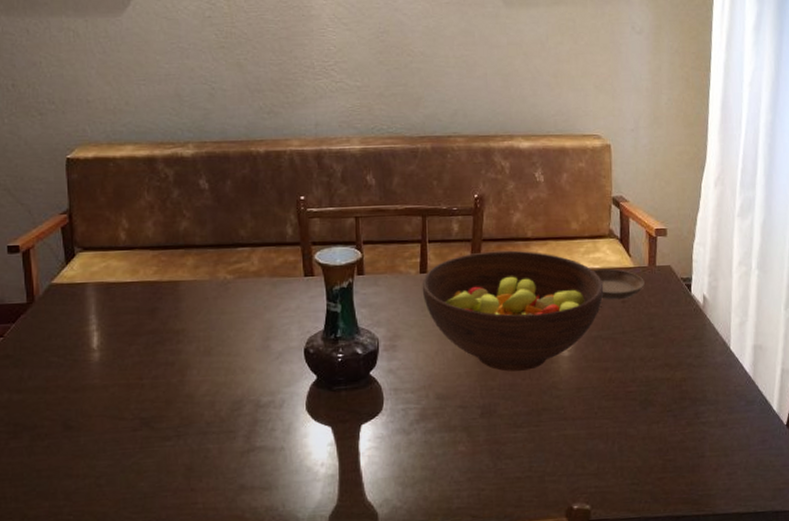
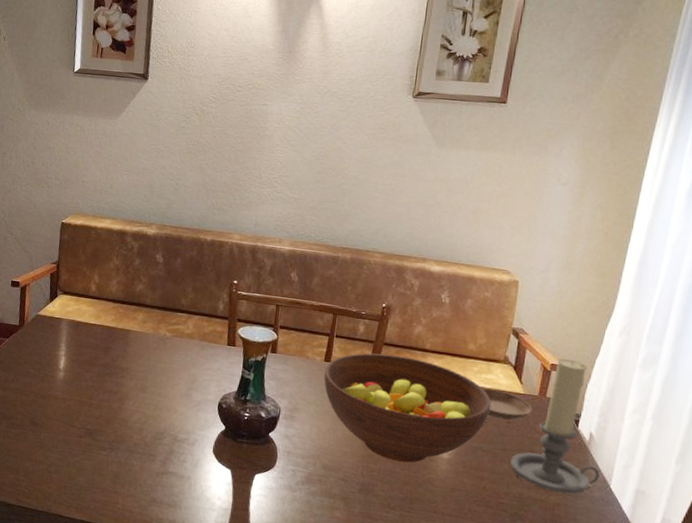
candle holder: none [632,221,719,369] -> present [510,359,600,494]

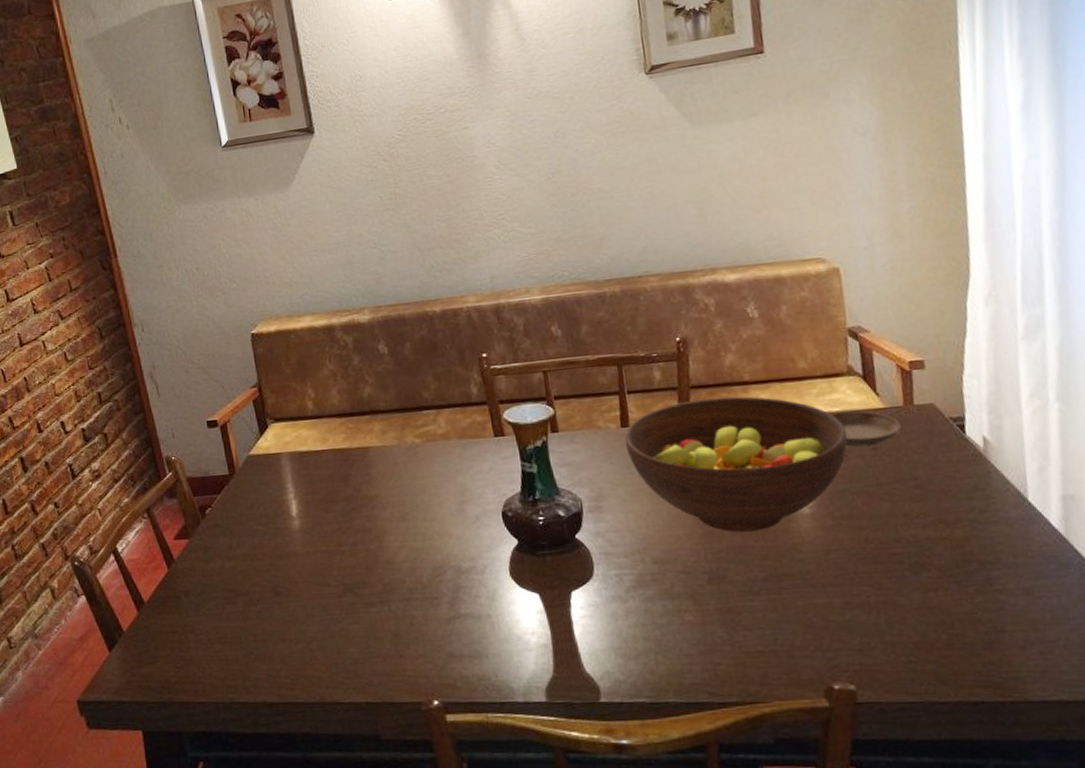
candle holder: present [510,359,600,494] -> none [890,350,1011,526]

